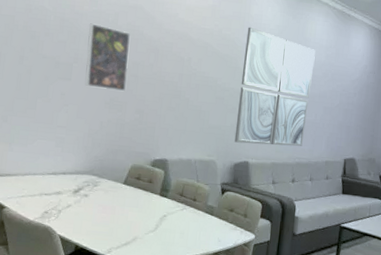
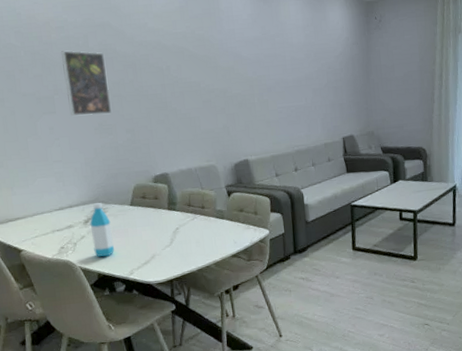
water bottle: none [77,175,100,230] -> present [90,203,115,257]
wall art: present [234,27,316,147] -> none [220,21,298,143]

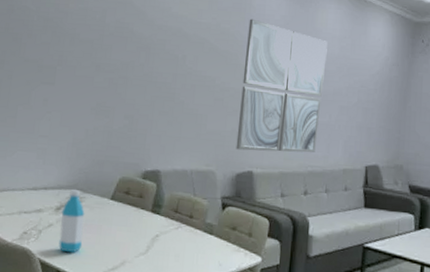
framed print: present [61,50,111,116] -> none [69,22,119,96]
wall art: none [220,21,298,143] -> present [236,19,328,153]

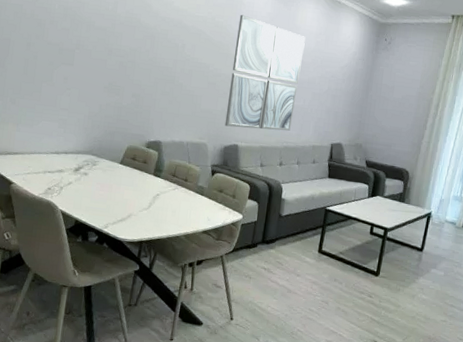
water bottle: present [59,189,85,253] -> none [77,154,99,207]

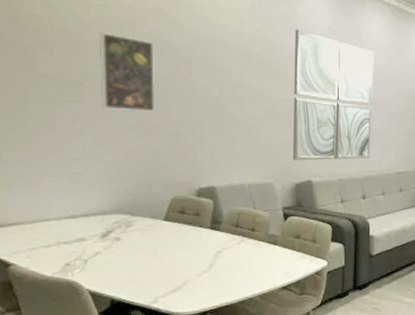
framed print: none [86,11,129,77] -> present [98,32,156,112]

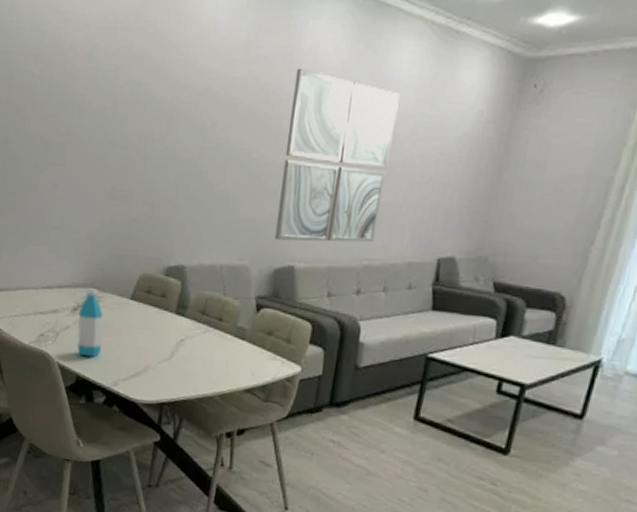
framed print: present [98,32,156,112] -> none [81,86,135,177]
water bottle: none [108,214,138,280] -> present [77,288,103,358]

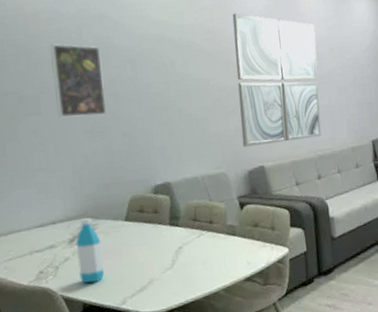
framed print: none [81,86,135,177] -> present [50,44,106,118]

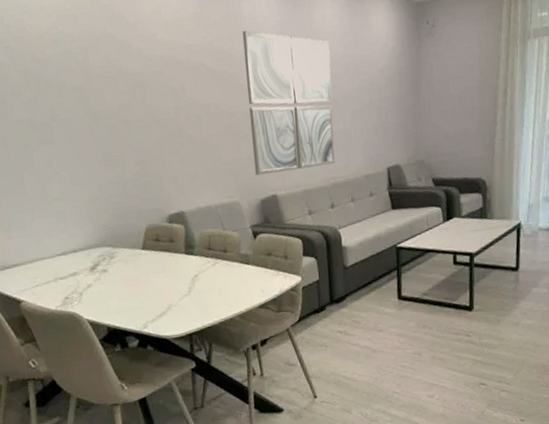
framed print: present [50,44,106,118] -> none [58,68,118,146]
water bottle: present [75,218,105,283] -> none [96,246,126,308]

